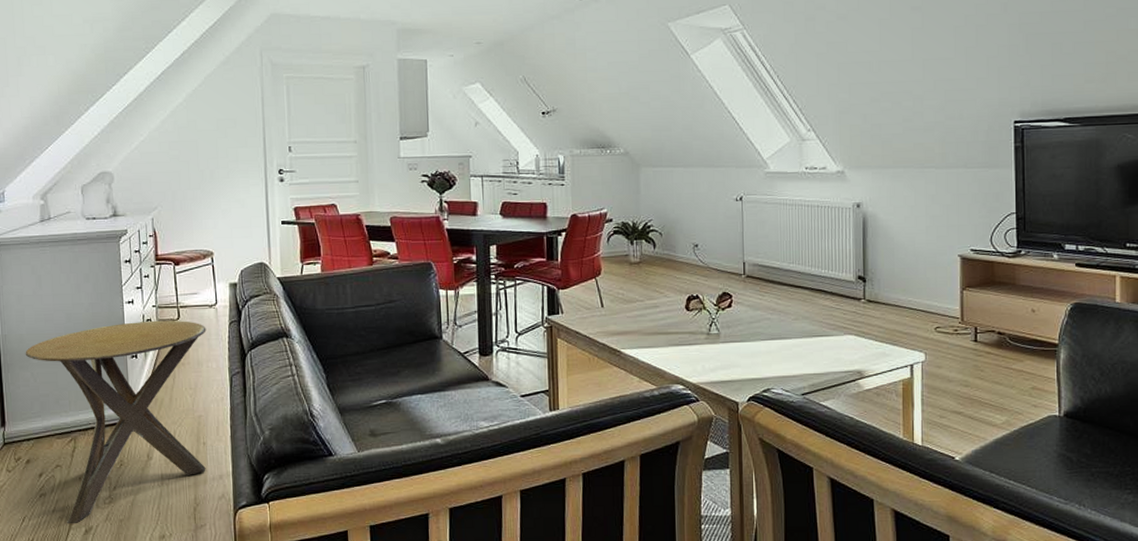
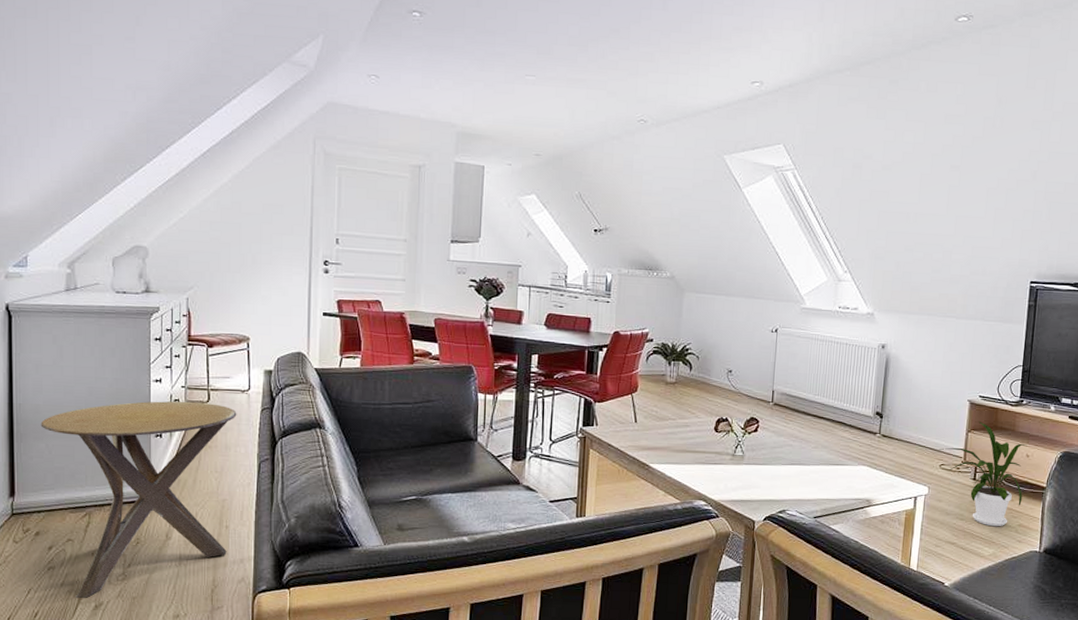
house plant: none [931,277,1032,392] -> present [938,421,1027,527]

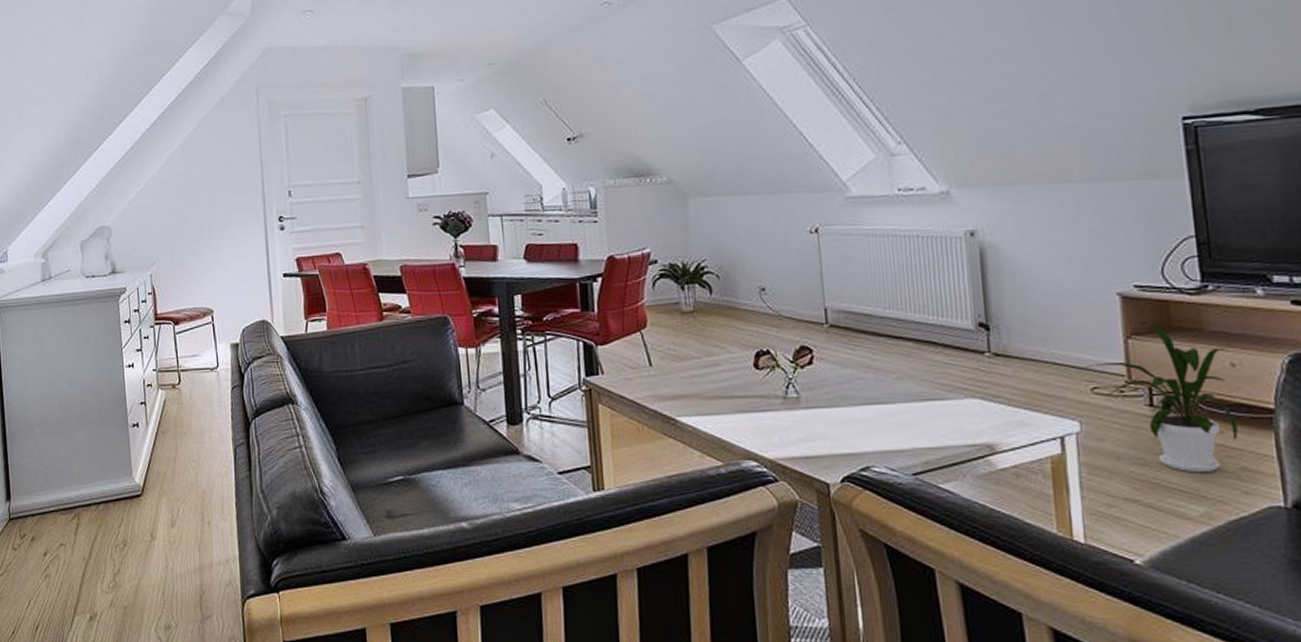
side table: present [40,401,237,598] -> none [28,385,212,608]

